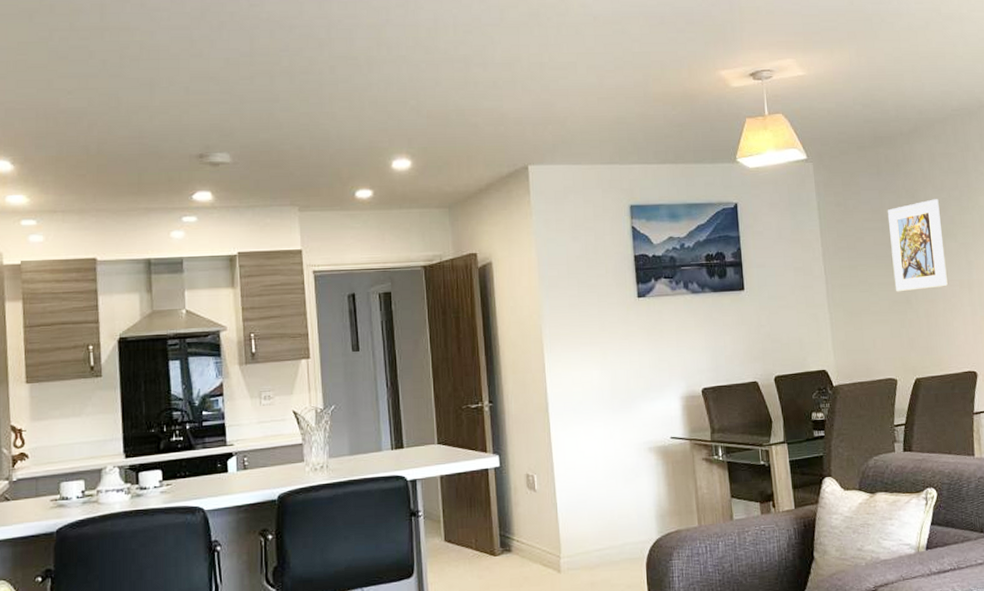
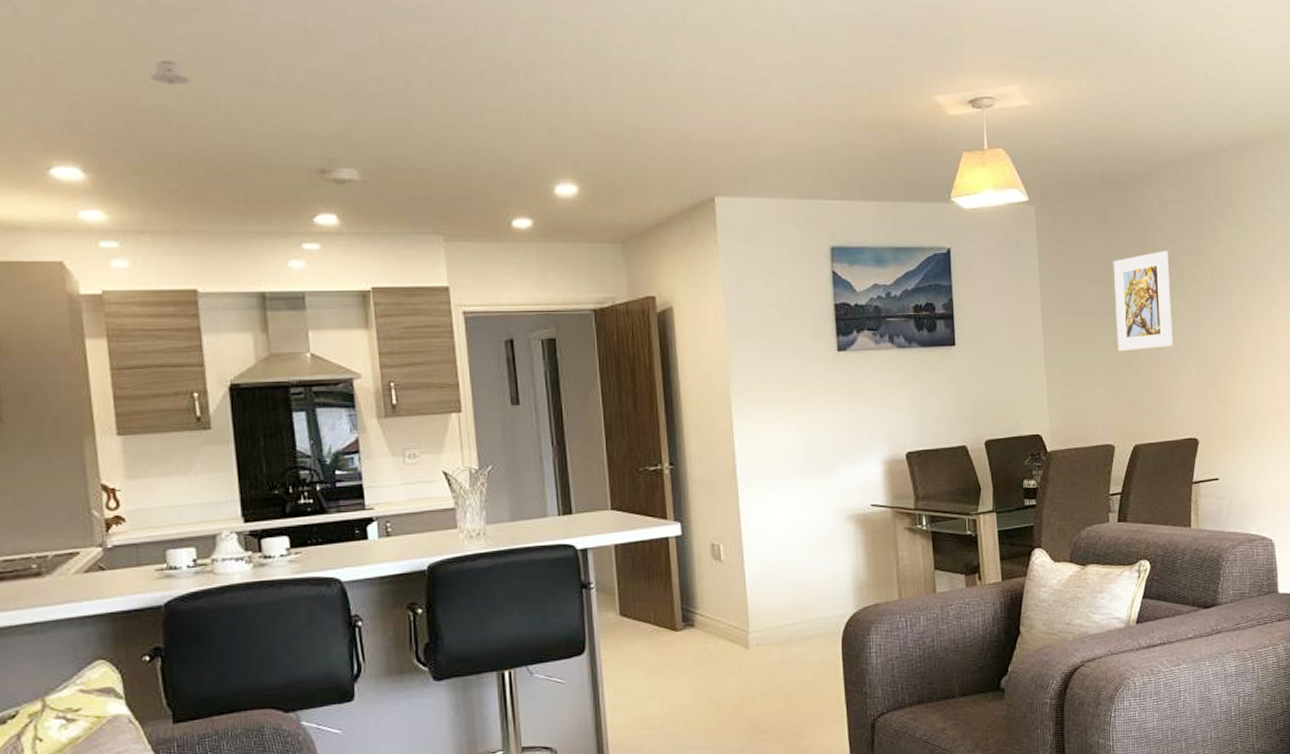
recessed light: none [68,71,100,91] -> present [150,60,191,86]

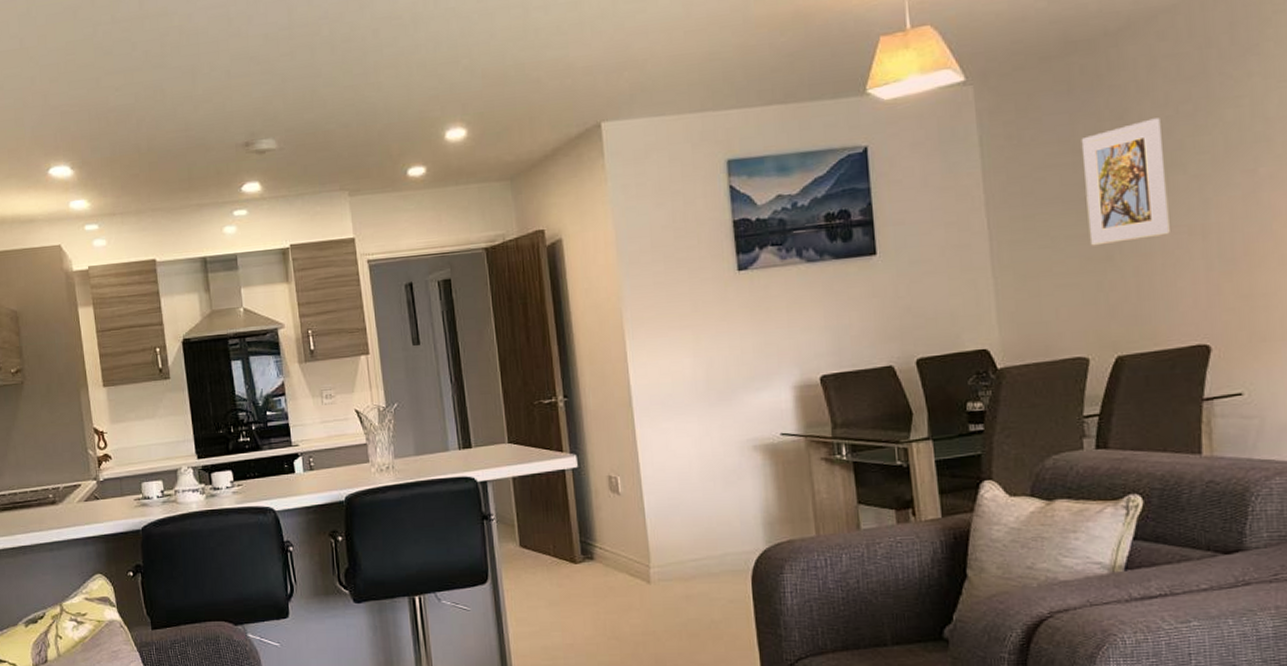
recessed light: present [150,60,191,86] -> none [115,65,144,87]

